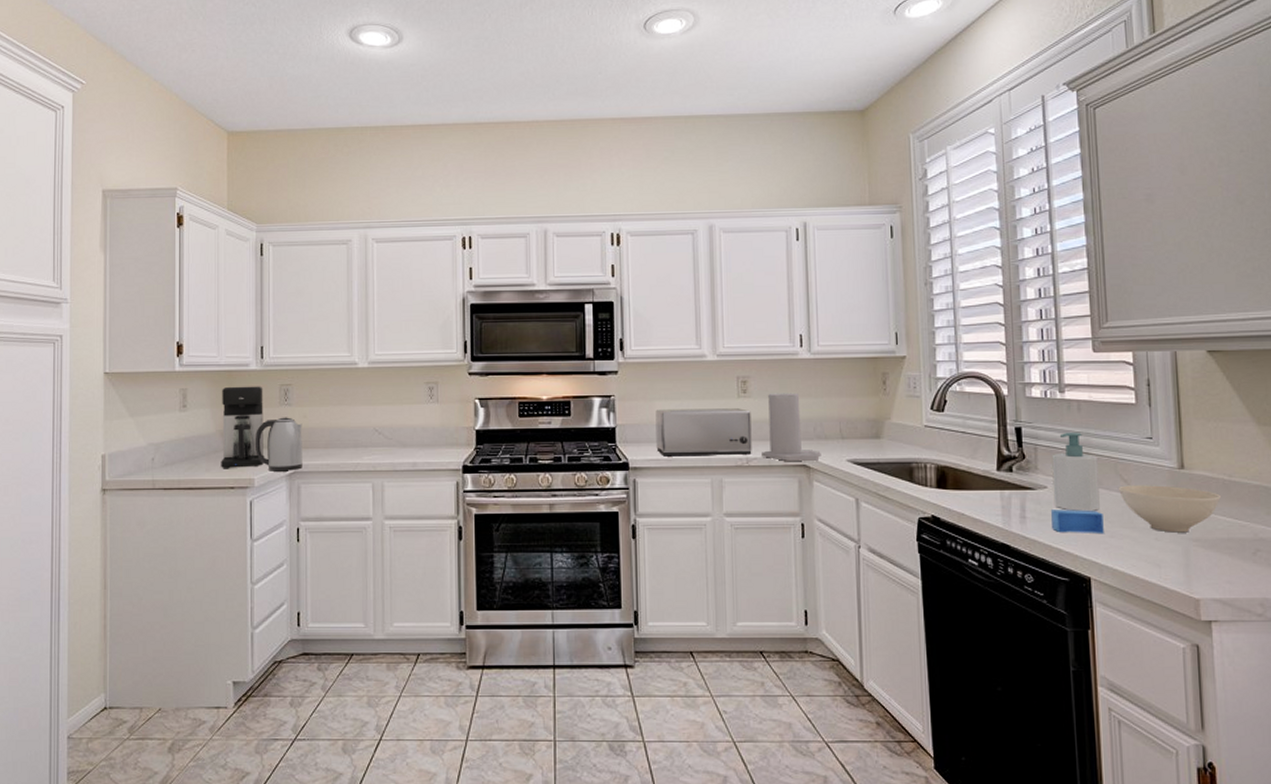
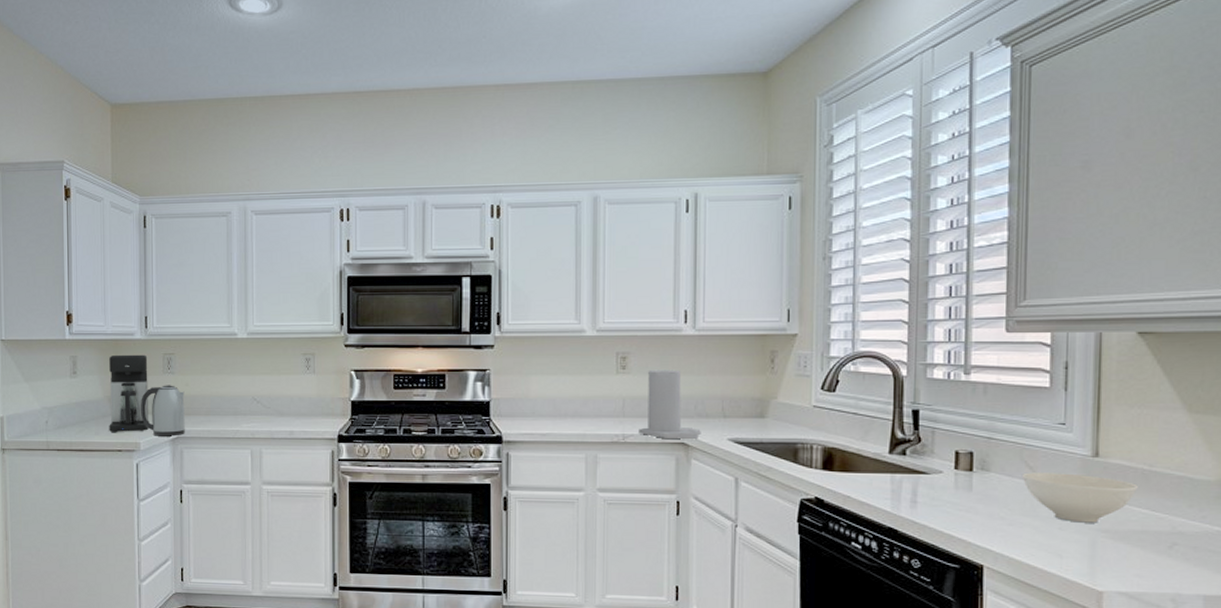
toaster: present [655,408,752,457] -> none [531,384,629,432]
sponge: present [1051,509,1104,535] -> none [945,495,1003,522]
soap bottle: present [1052,431,1100,512] -> none [949,415,1001,499]

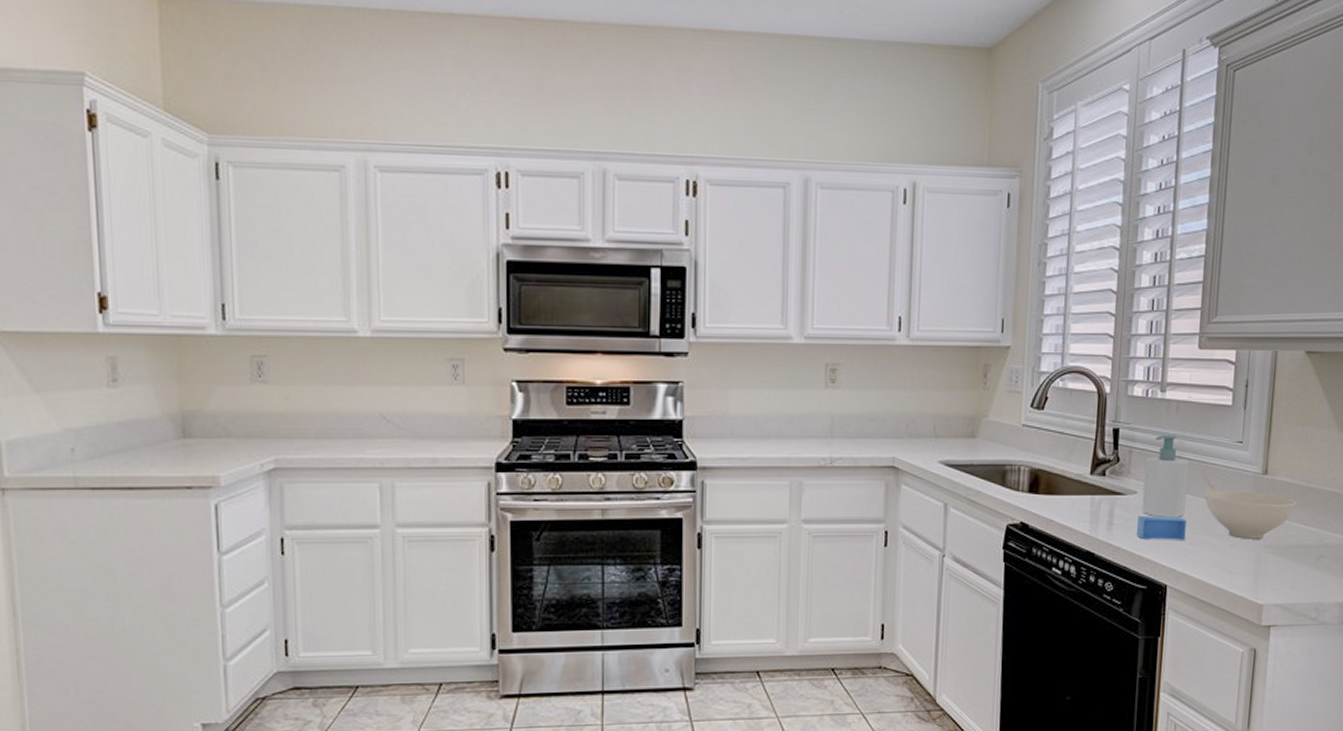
coffee maker: present [109,354,150,433] -> none [168,355,233,464]
kettle: present [141,385,185,436] -> none [219,398,286,467]
paper towel: present [639,370,701,440] -> none [847,384,912,463]
sponge: none [945,495,1003,522] -> present [1137,516,1187,541]
soap bottle: none [949,415,1001,499] -> present [1141,434,1189,519]

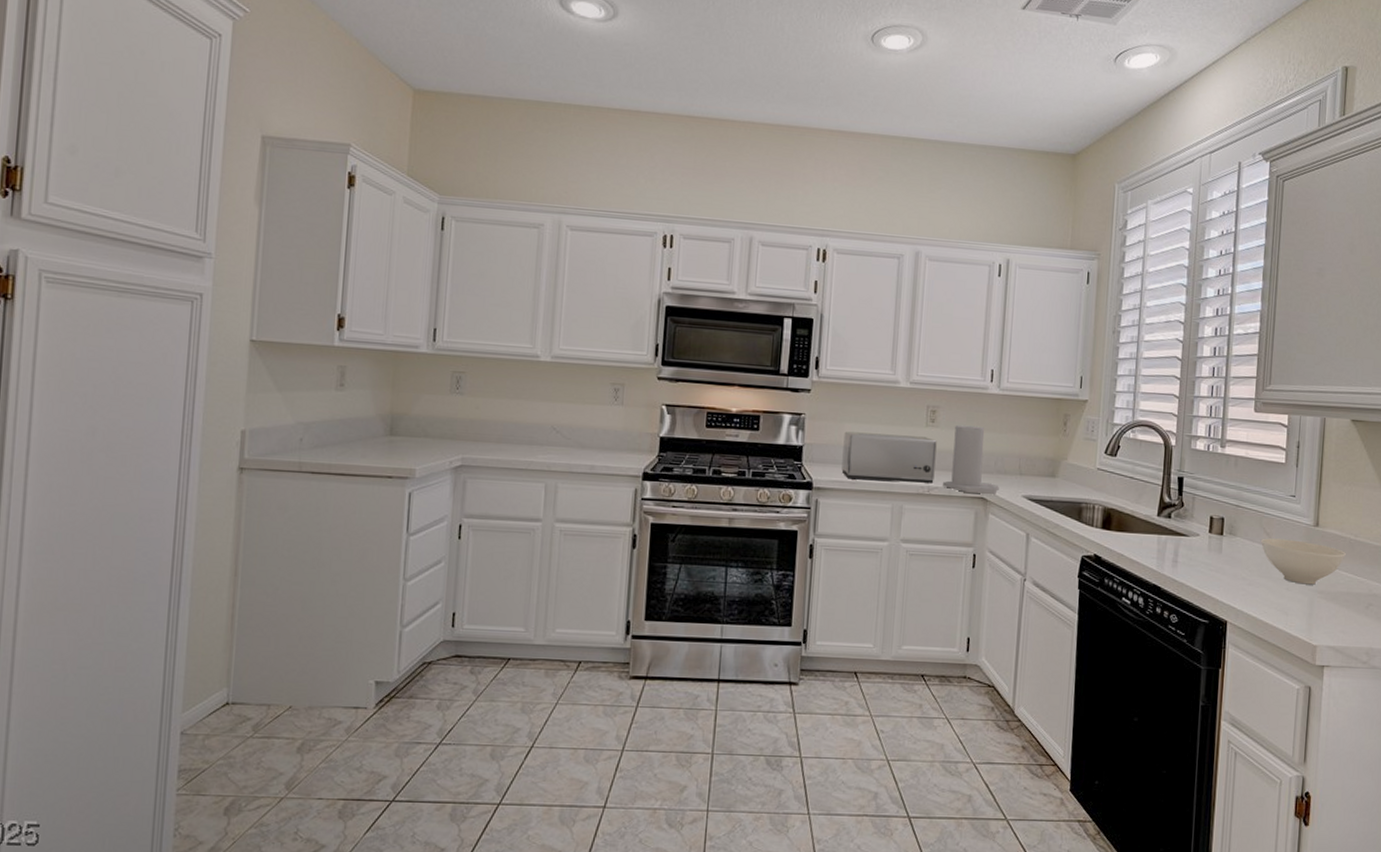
toaster: none [729,400,839,455] -> present [841,431,937,485]
paper towel: none [847,384,912,463] -> present [943,424,999,495]
sponge: present [1137,516,1187,541] -> none [1199,556,1245,582]
soap bottle: present [1141,434,1189,519] -> none [1203,484,1246,561]

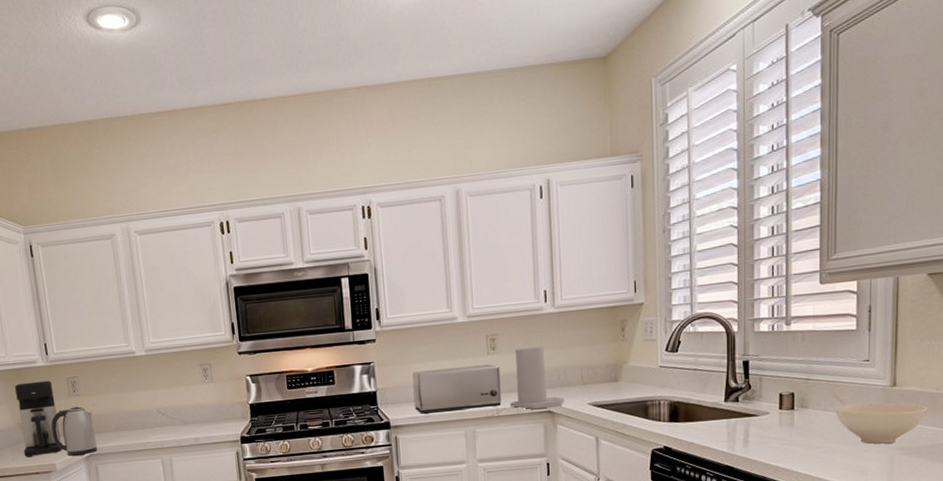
coffee maker: none [379,368,433,458] -> present [15,380,62,457]
kettle: none [419,406,474,465] -> present [51,406,97,456]

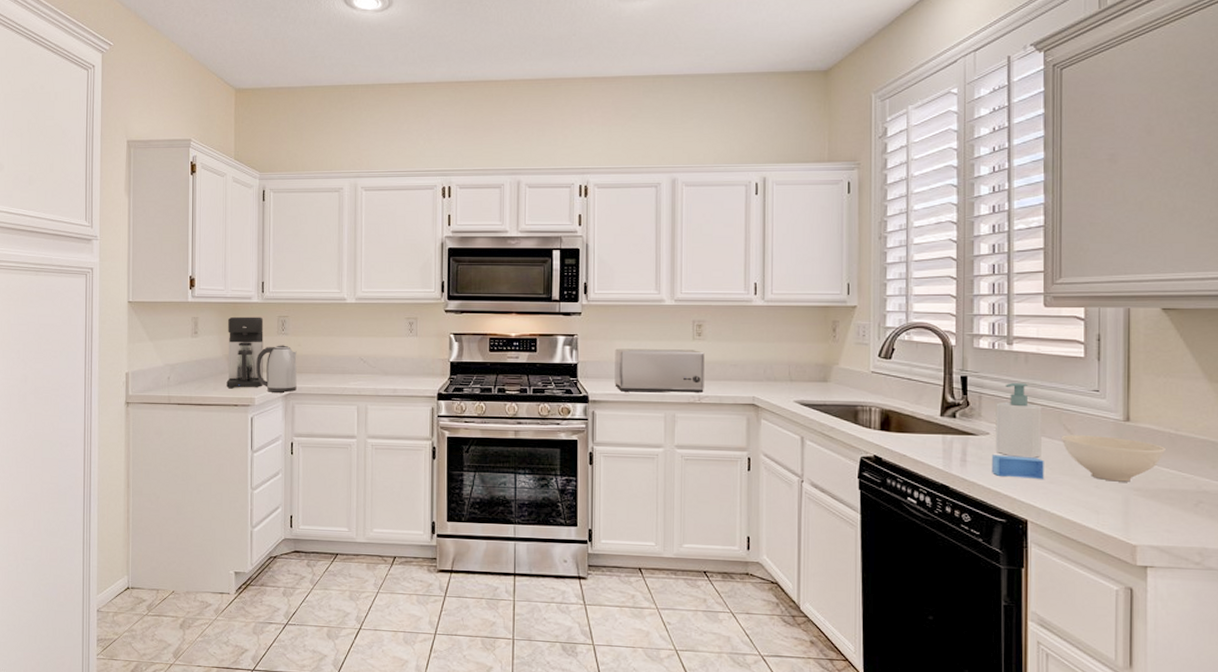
paper towel: present [510,345,565,410] -> none [713,337,770,402]
sponge: none [772,430,819,452] -> present [992,455,1044,480]
soap bottle: none [775,360,817,433] -> present [995,382,1042,459]

